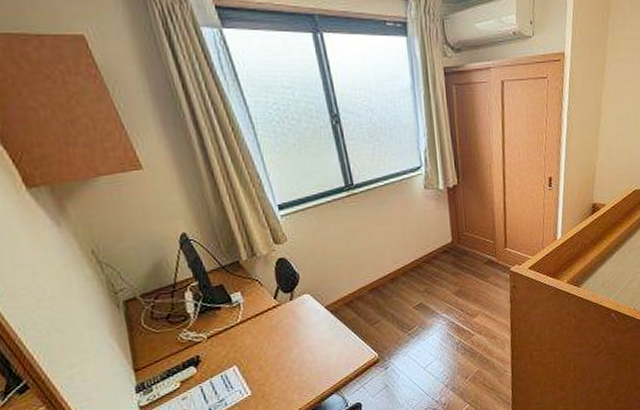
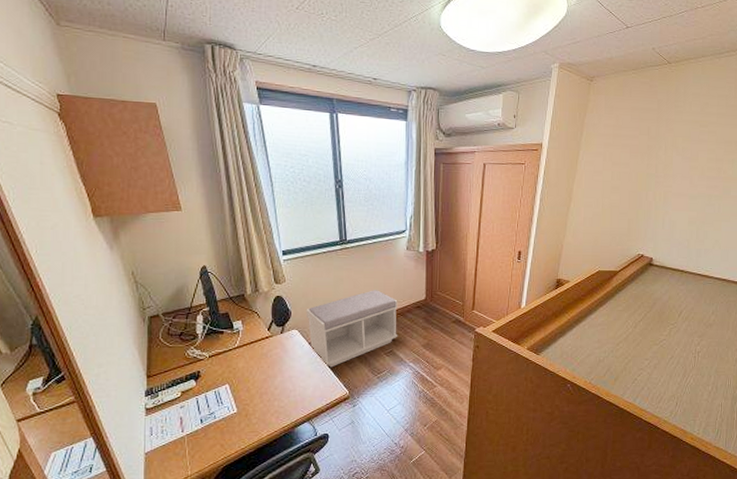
bench: none [316,238,426,331] -> present [306,290,398,368]

